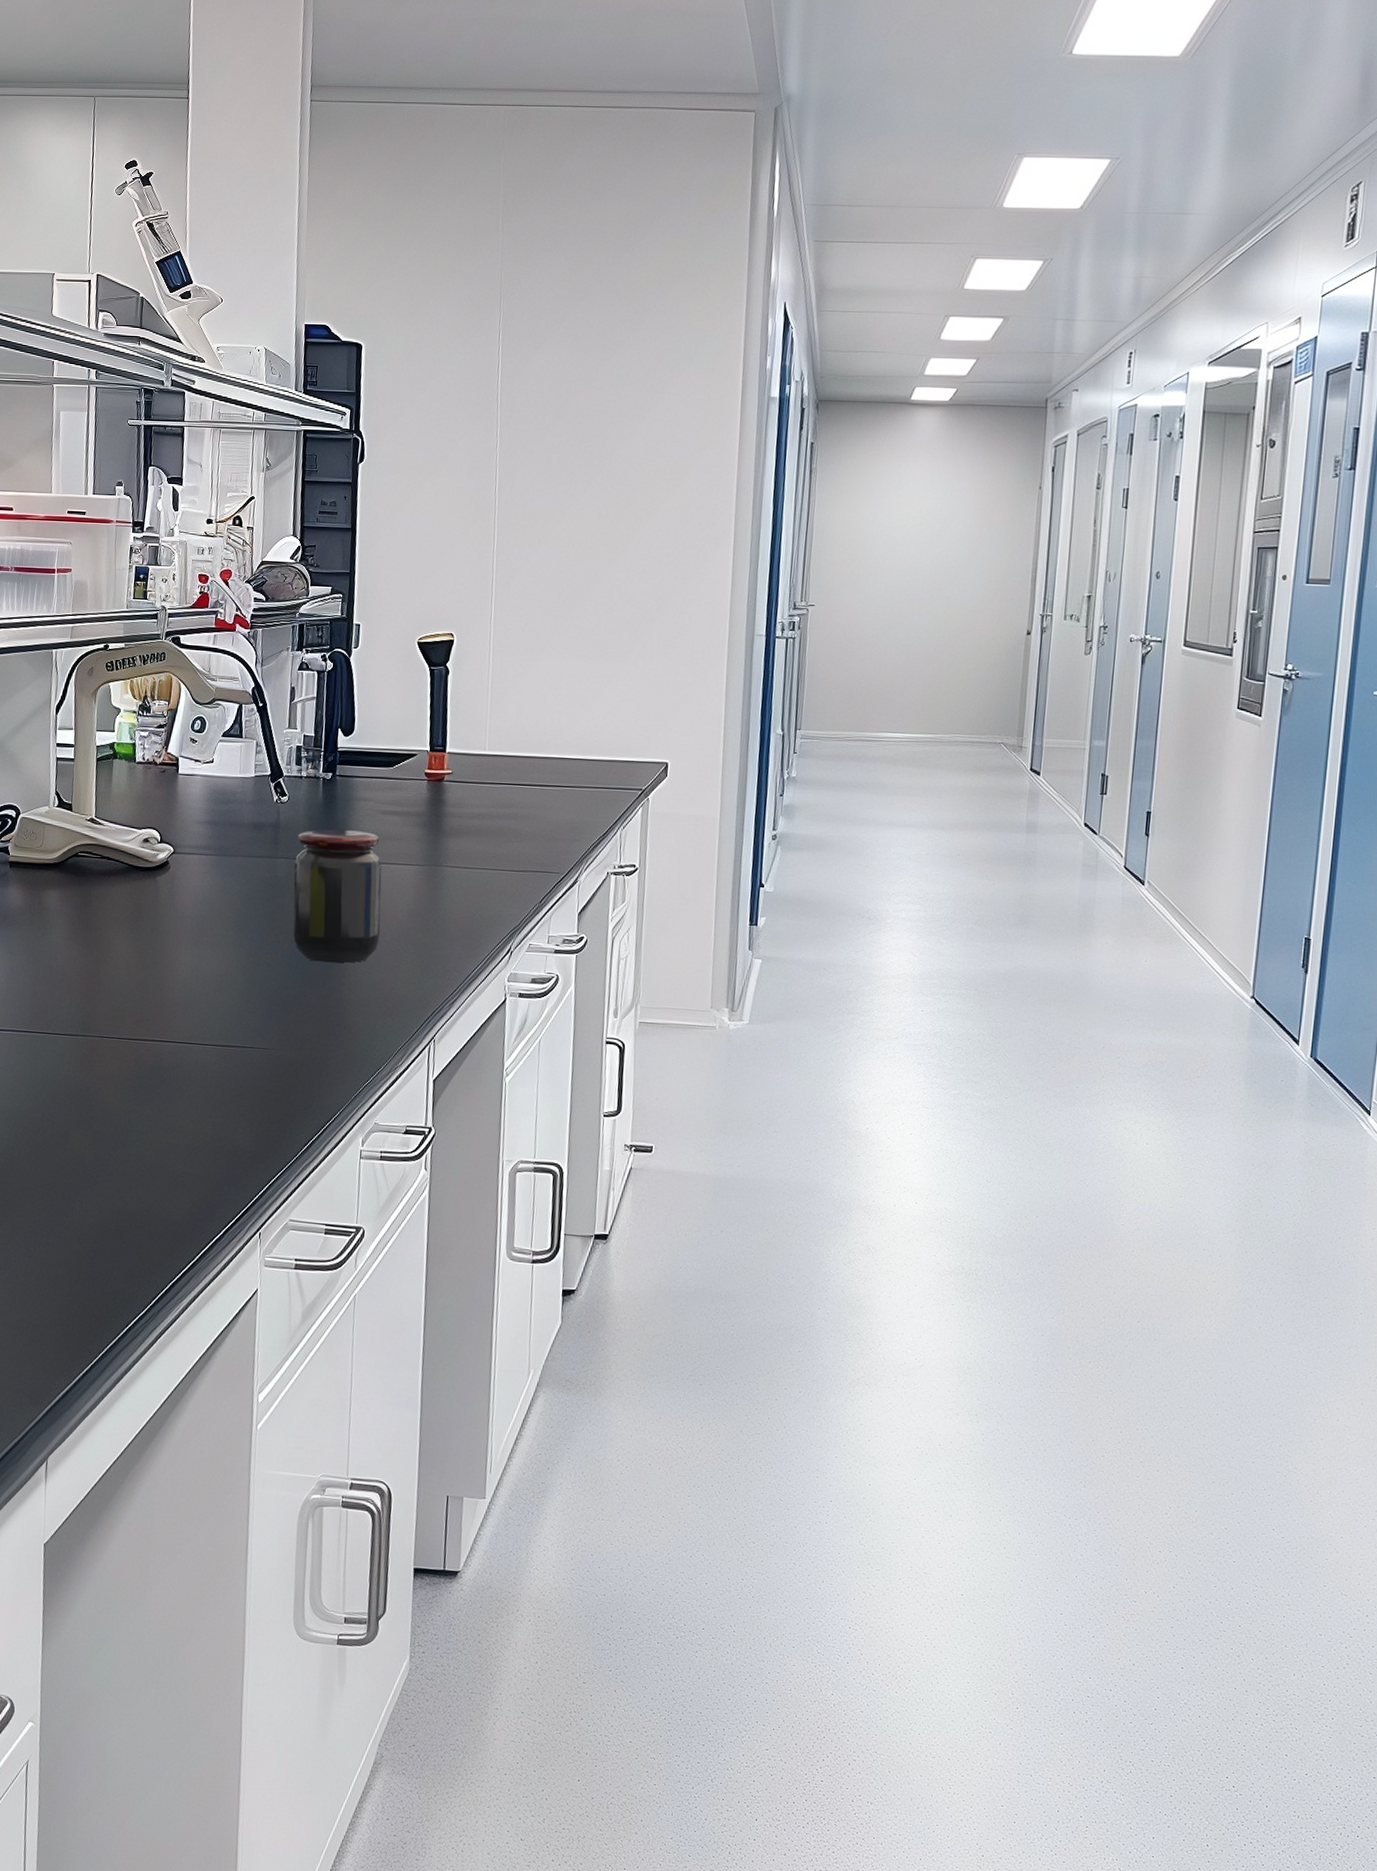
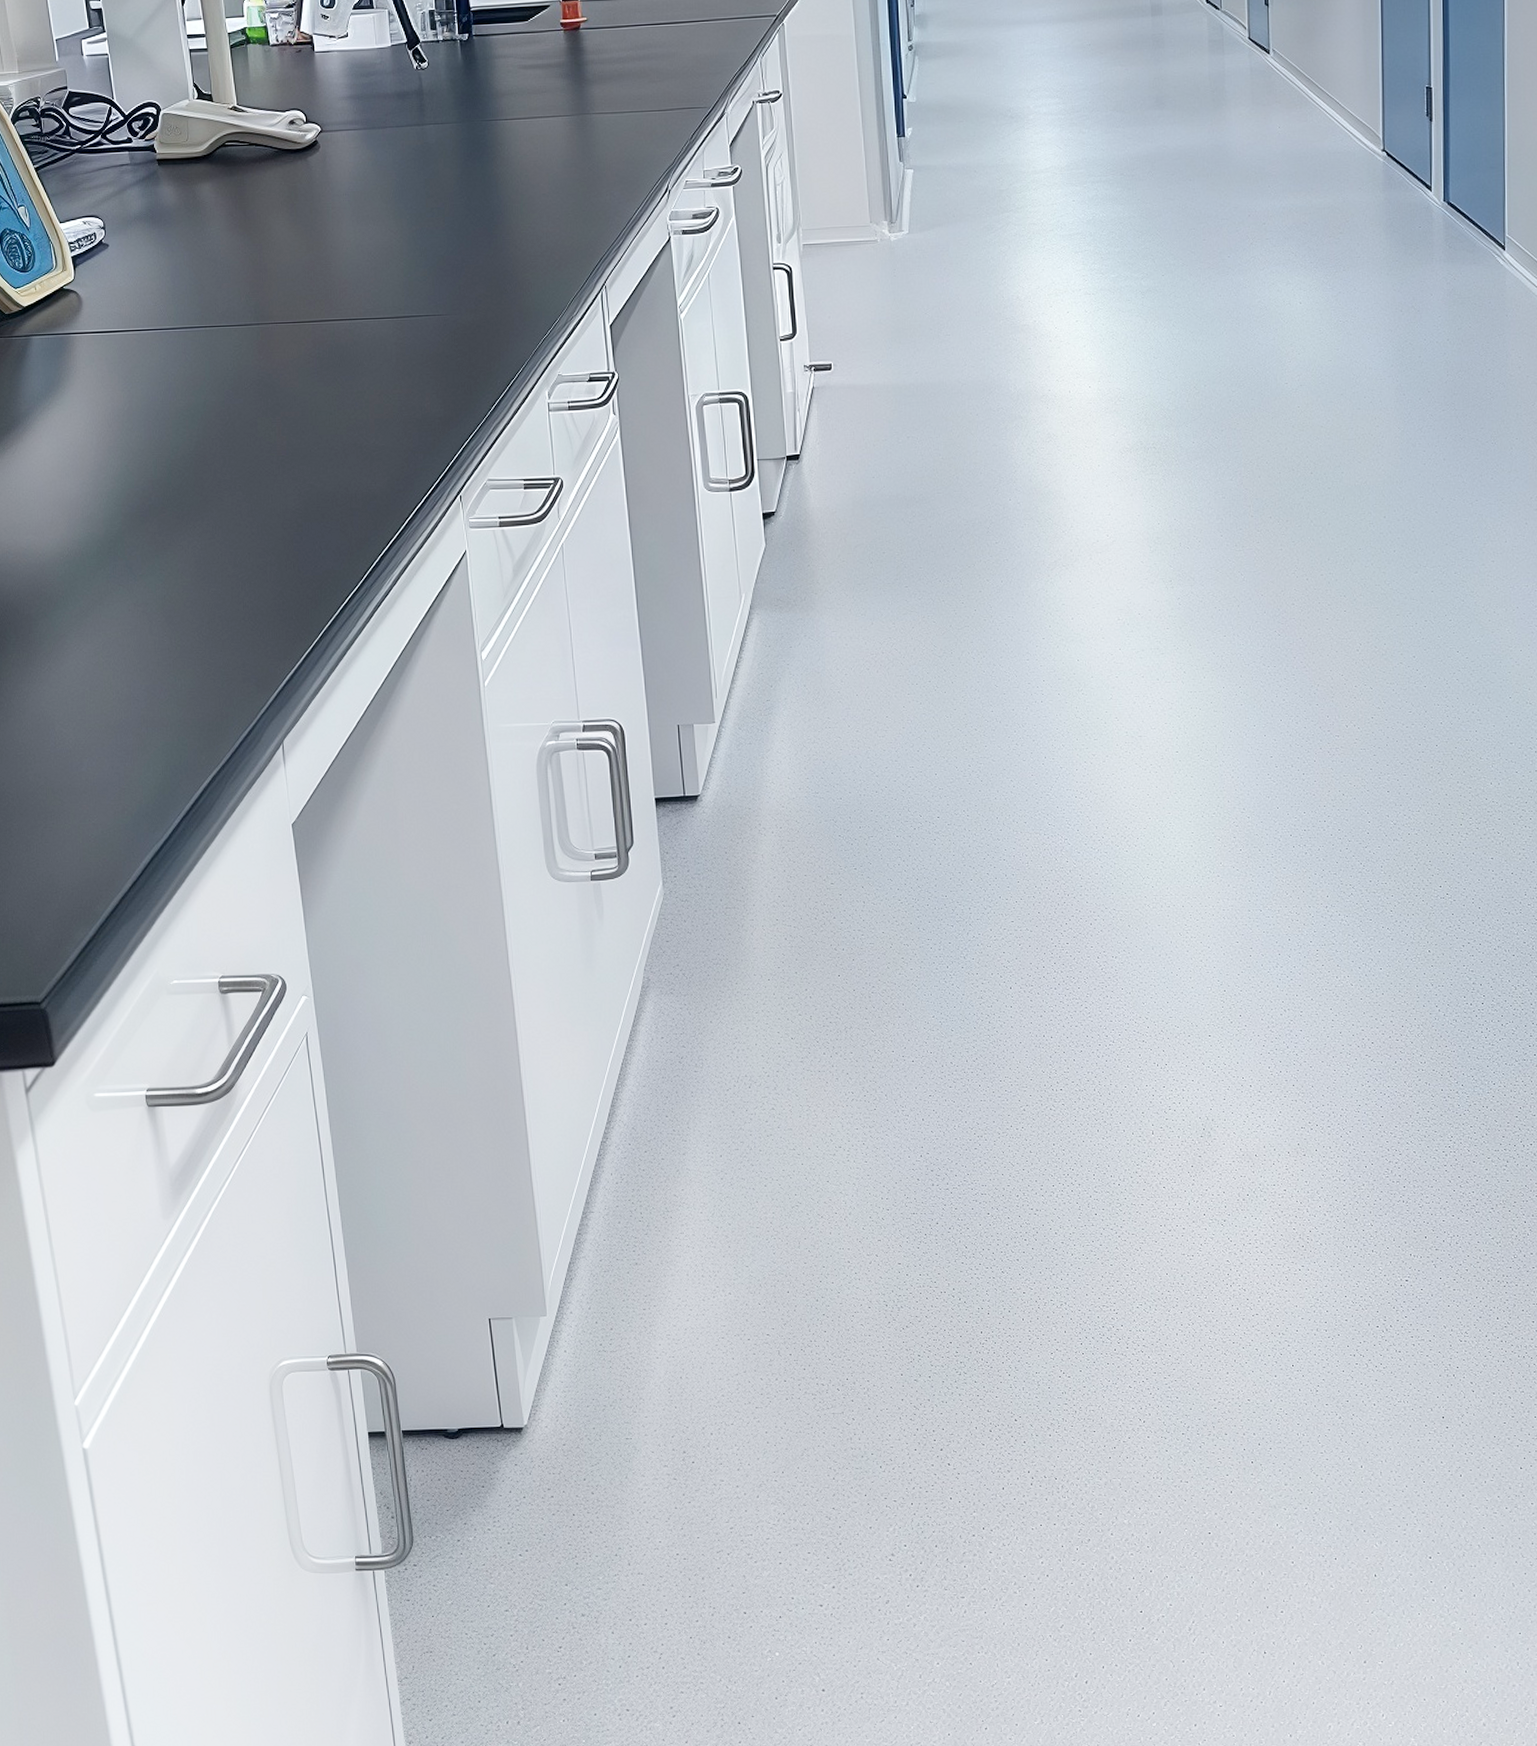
jar: present [293,829,382,963] -> none [443,88,538,223]

